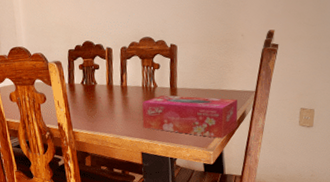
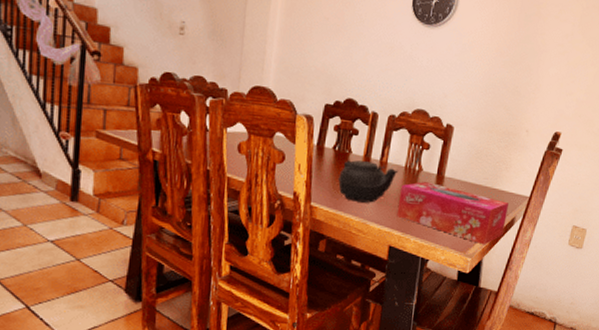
teapot: none [90,88,138,122] -> present [338,160,399,203]

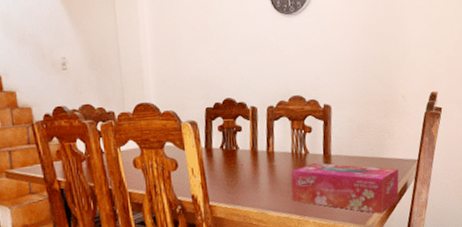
teapot: present [338,160,399,203] -> none [231,154,286,194]

